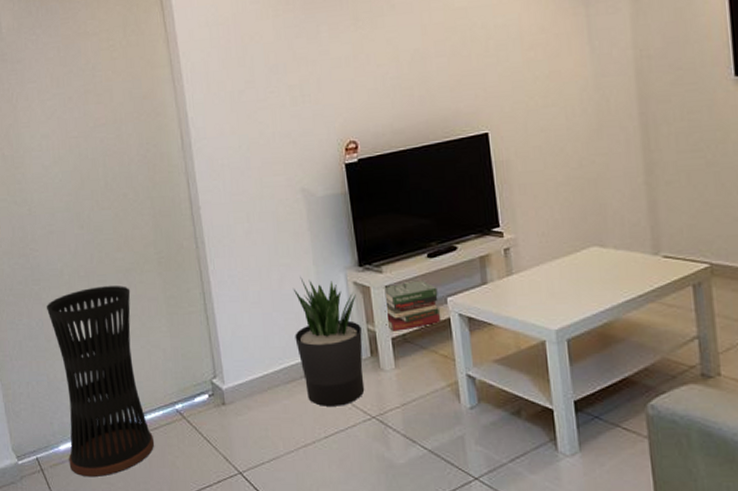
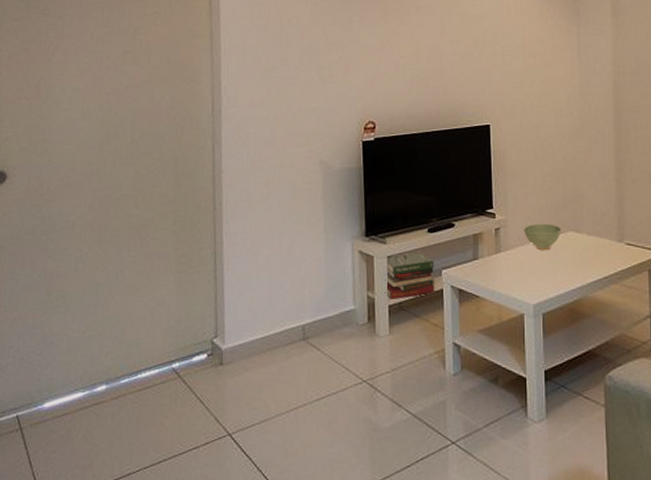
umbrella stand: present [47,286,154,476] -> none [51,241,145,437]
planter: present [293,276,365,406] -> none [298,242,362,369]
bowl: none [538,239,583,270] -> present [524,223,562,251]

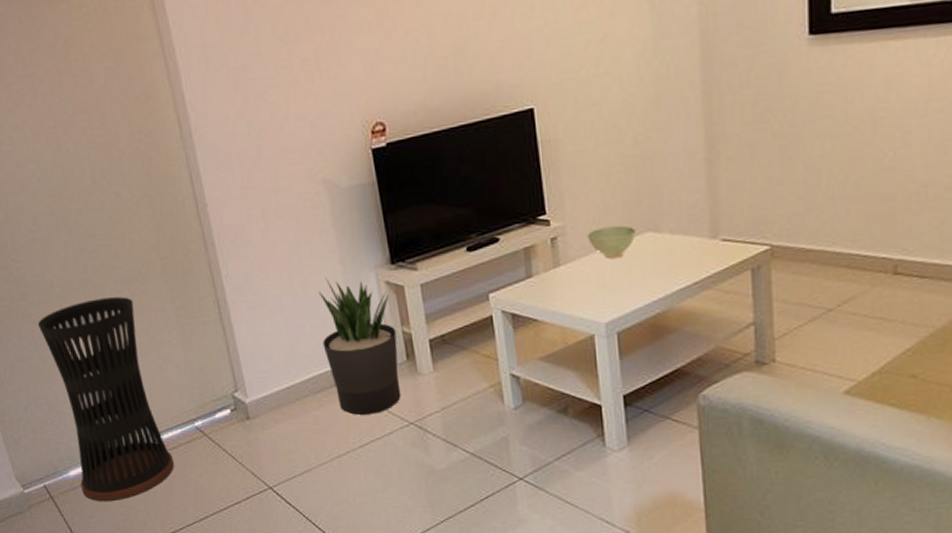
umbrella stand: none [51,241,145,437] -> present [38,297,174,501]
planter: none [298,242,362,369] -> present [318,277,402,415]
books: present [384,253,434,299] -> none [418,276,482,333]

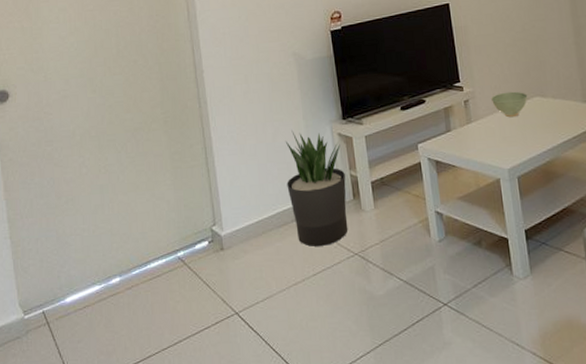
umbrella stand: present [38,297,174,501] -> none [58,144,156,326]

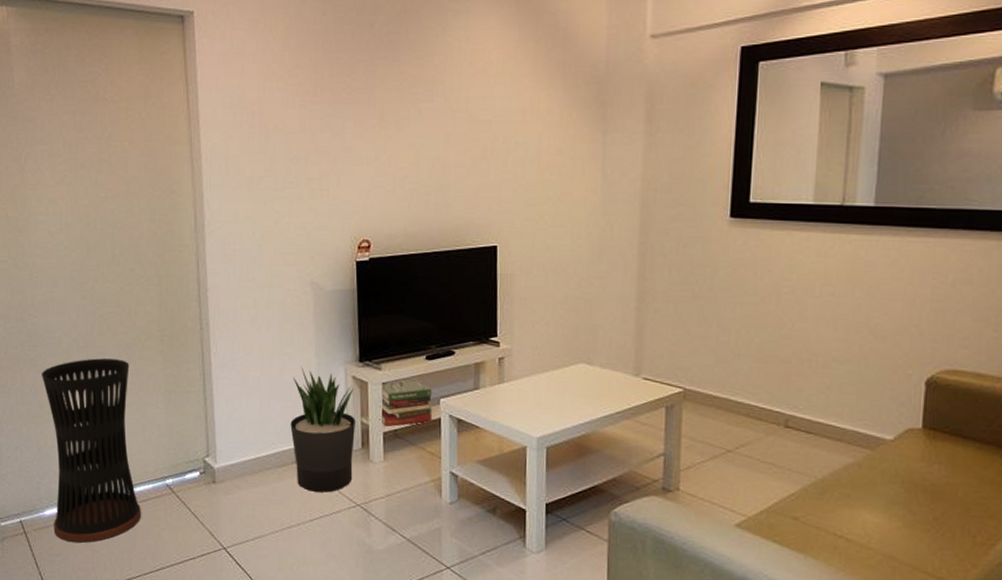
umbrella stand: none [58,144,156,326] -> present [42,358,141,543]
books: none [363,130,412,176] -> present [379,380,432,427]
bowl: present [491,91,528,118] -> none [530,354,572,383]

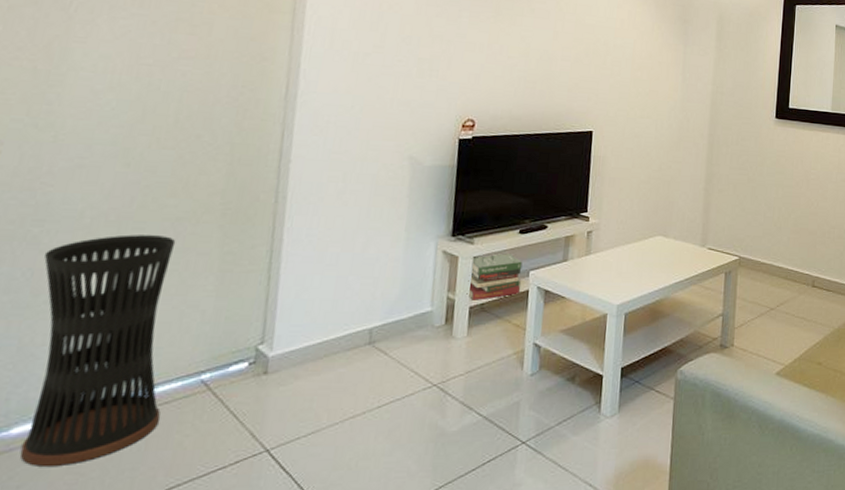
planter: present [290,366,356,493] -> none [367,241,443,374]

